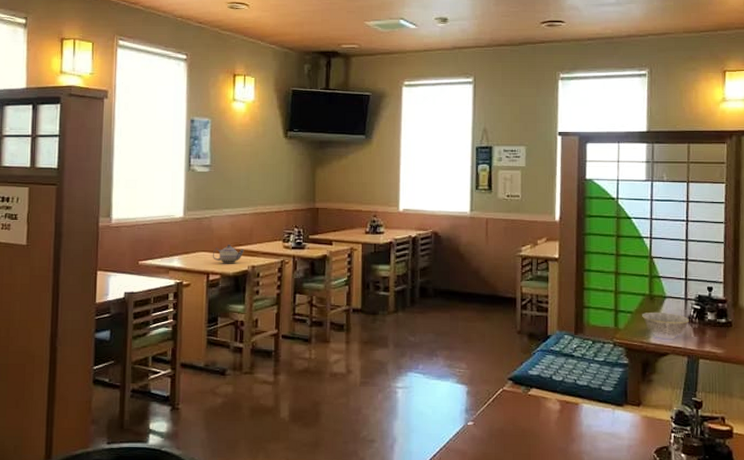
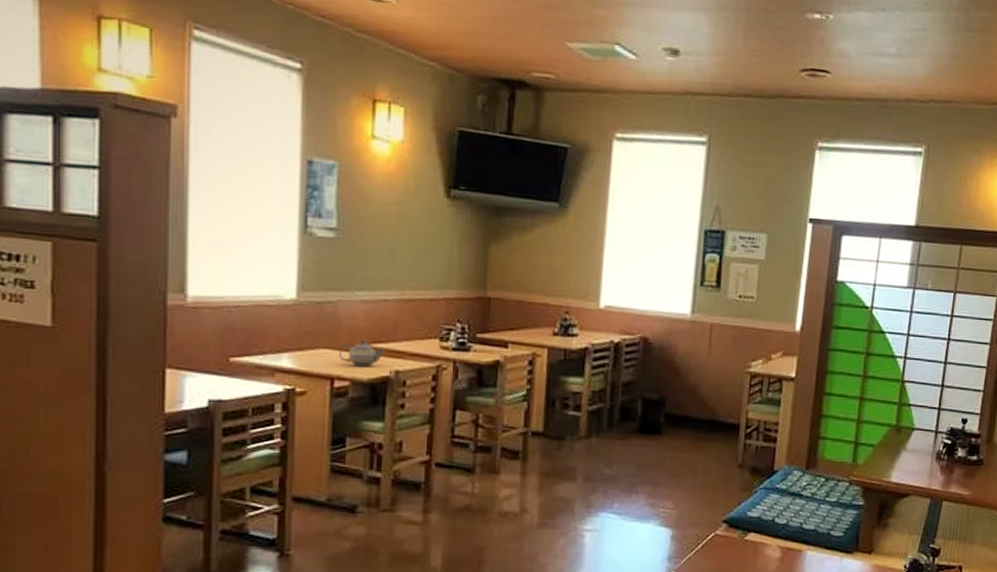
waste bin: none [432,274,457,309] -> present [637,391,669,435]
bowl: present [642,312,689,340] -> none [885,446,937,479]

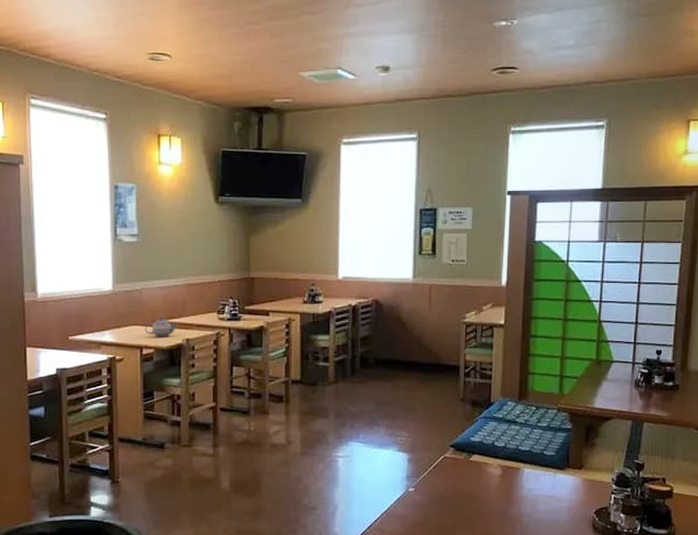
waste bin: present [637,391,669,435] -> none [373,343,399,378]

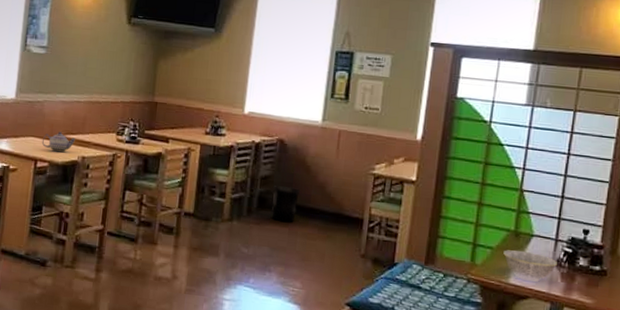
waste bin: none [373,343,399,378] -> present [272,185,301,223]
bowl: none [588,377,635,404] -> present [503,250,557,283]

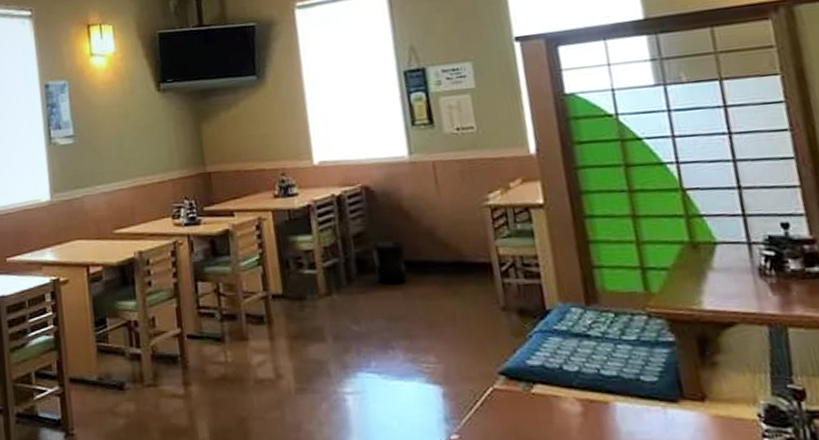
teapot: present [41,131,76,153] -> none [89,227,128,252]
bowl: present [503,250,557,283] -> none [683,265,760,304]

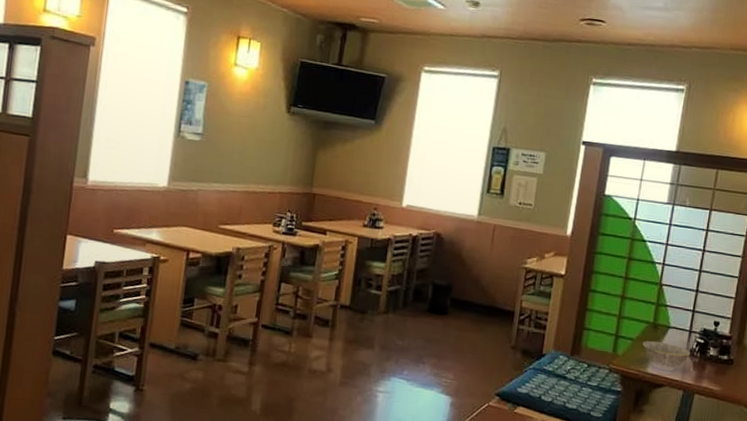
bowl: none [683,265,760,304] -> present [642,341,690,372]

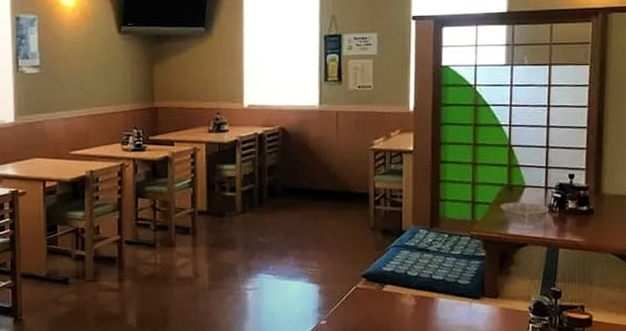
waste bin: present [427,278,456,316] -> none [280,172,307,208]

